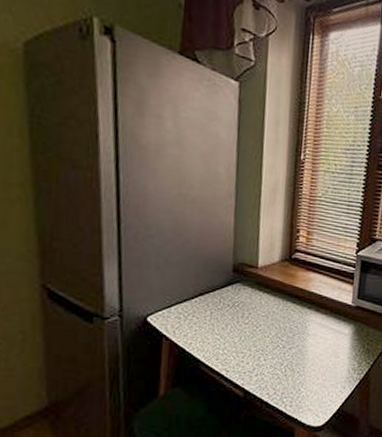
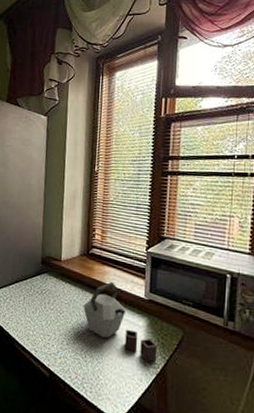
kettle: none [283,289,363,370] -> present [83,281,158,363]

